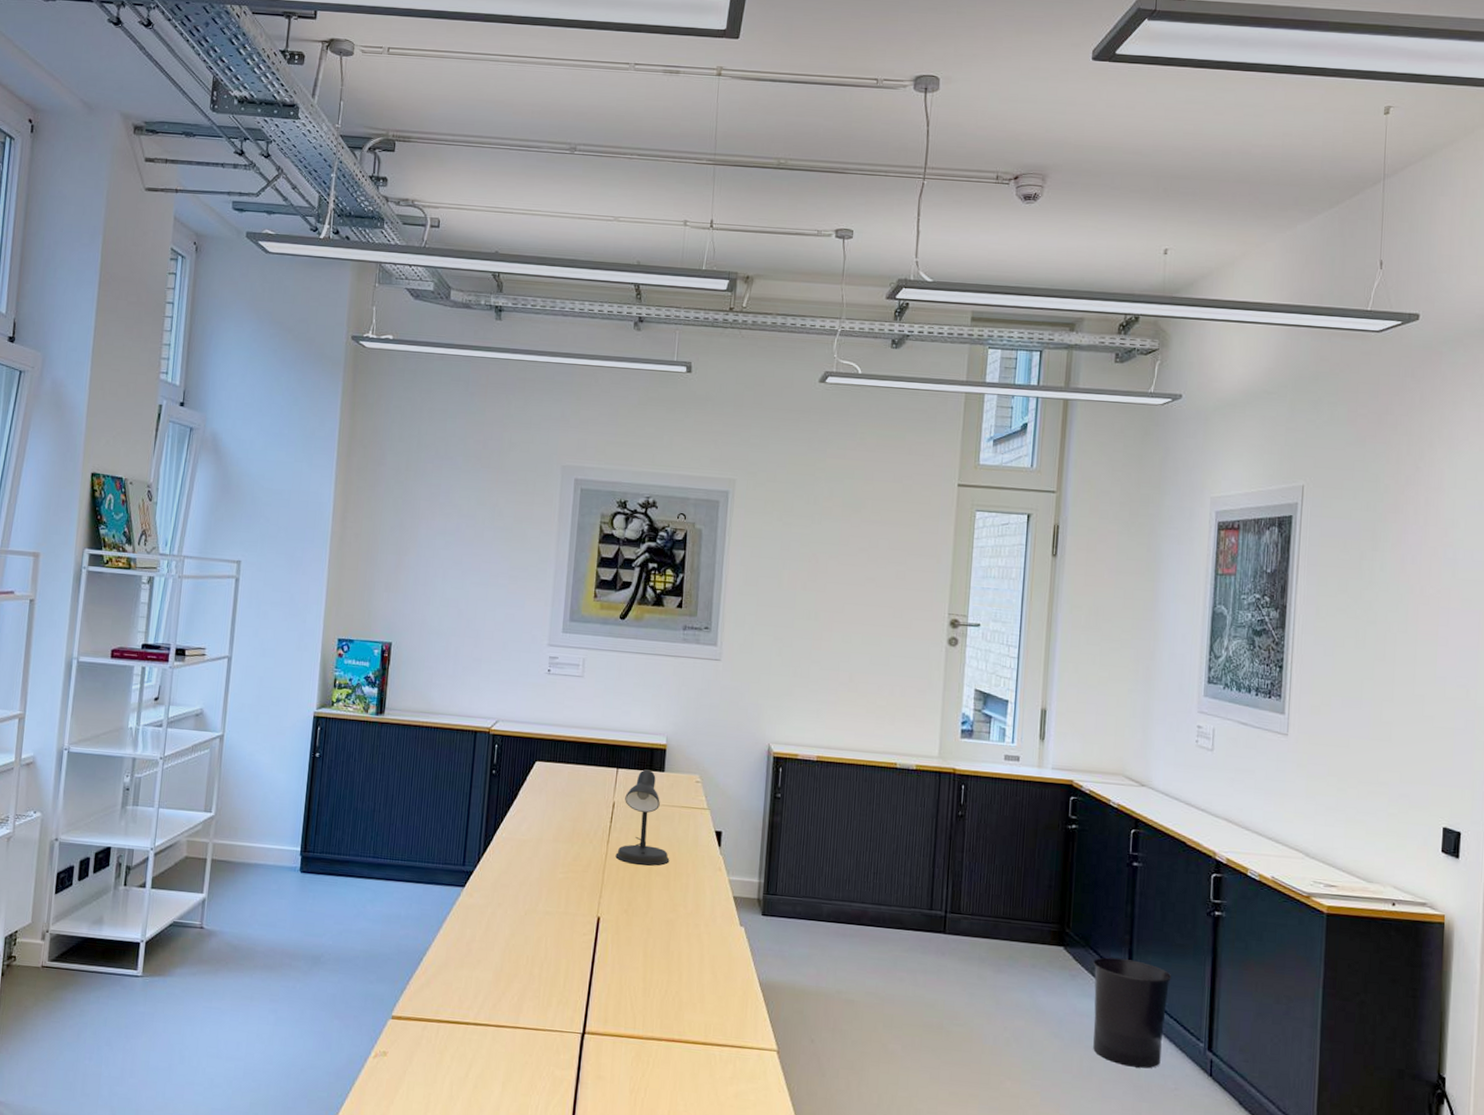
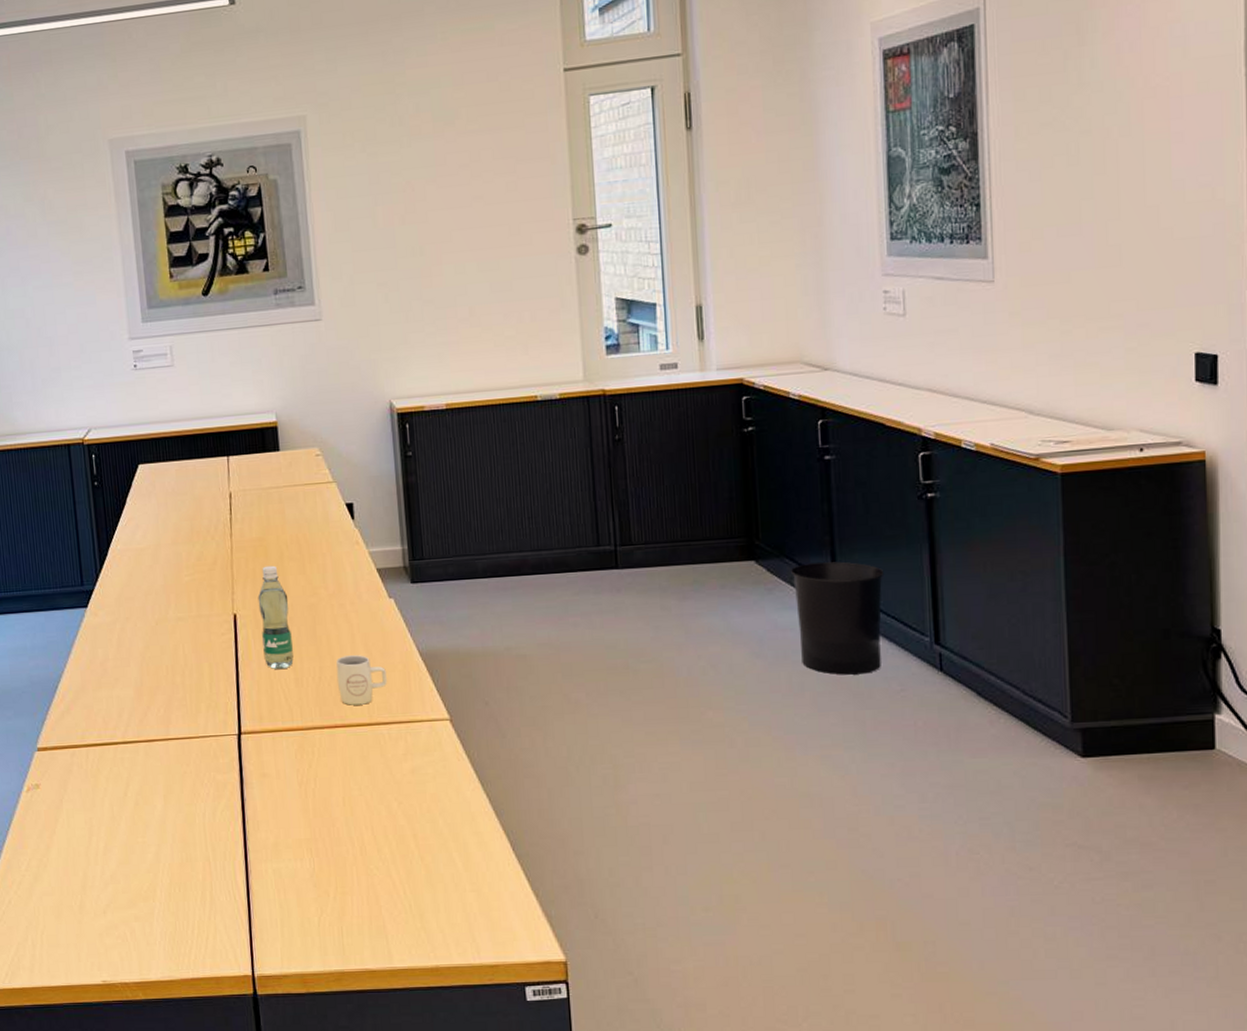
desk lamp: present [615,769,670,866] -> none [241,452,301,554]
bottle: none [618,876,650,978] -> present [258,565,294,670]
mug: none [680,974,727,1024] -> present [336,655,388,705]

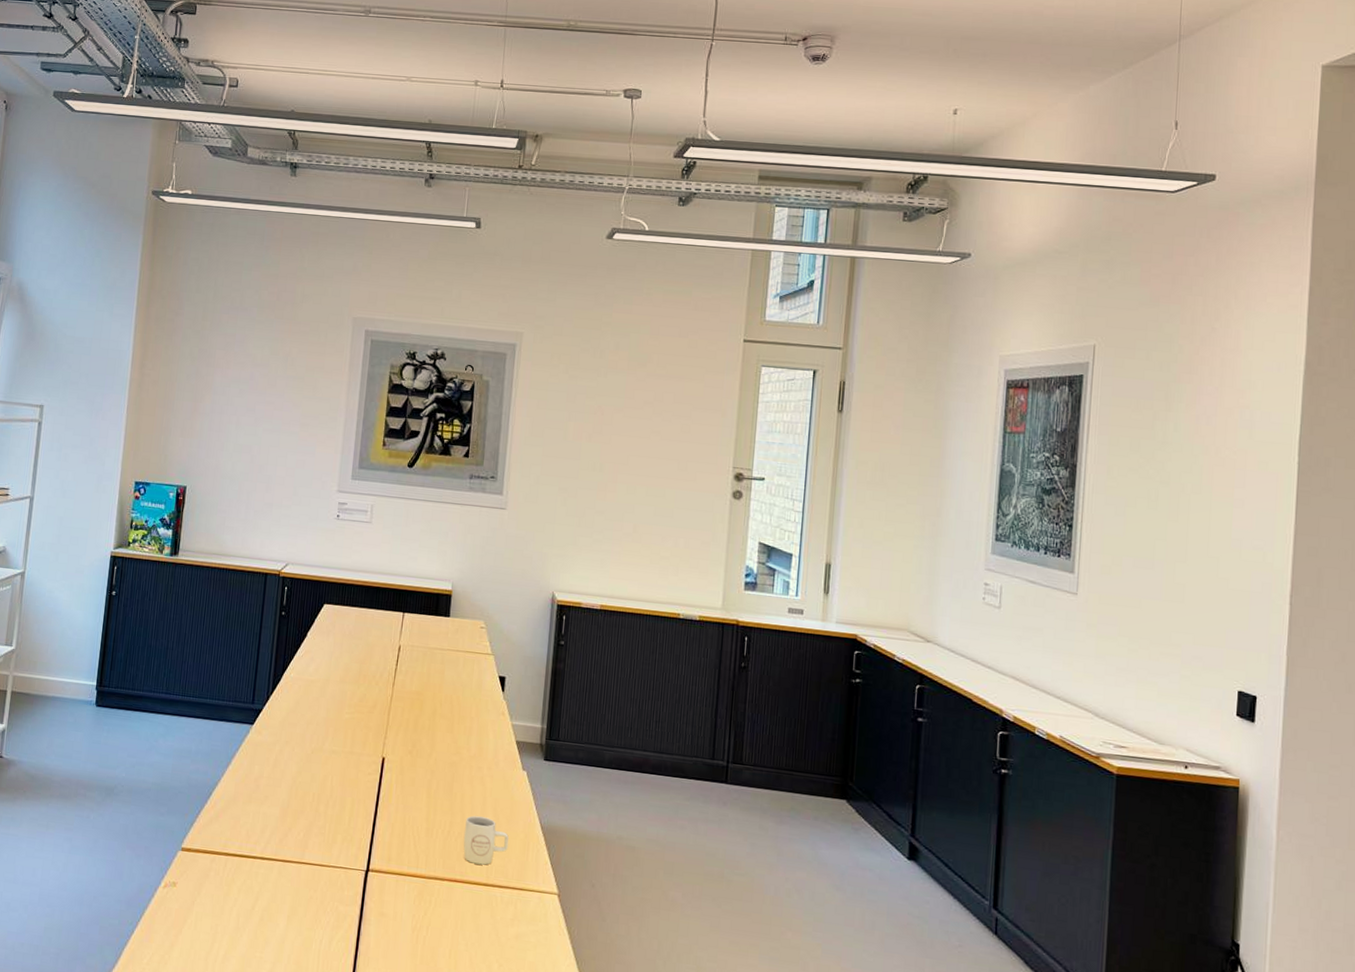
bottle: present [258,565,294,670] -> none [402,718,434,818]
waste bin: present [791,561,885,675] -> none [876,811,957,925]

